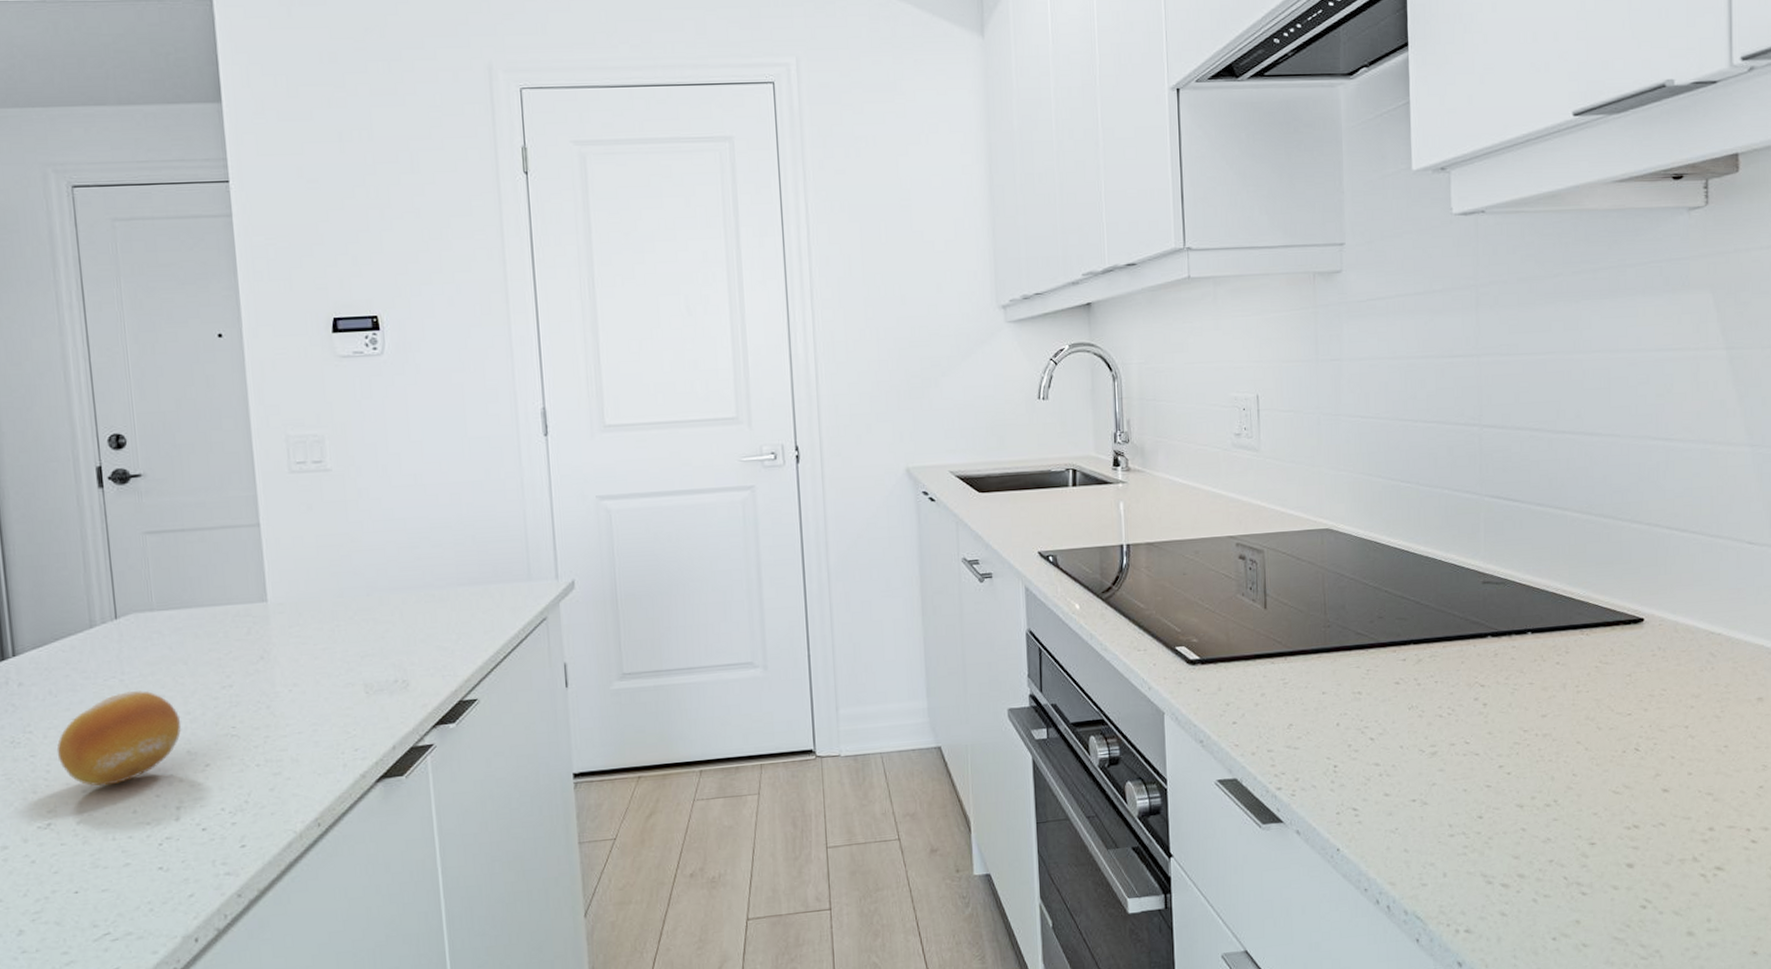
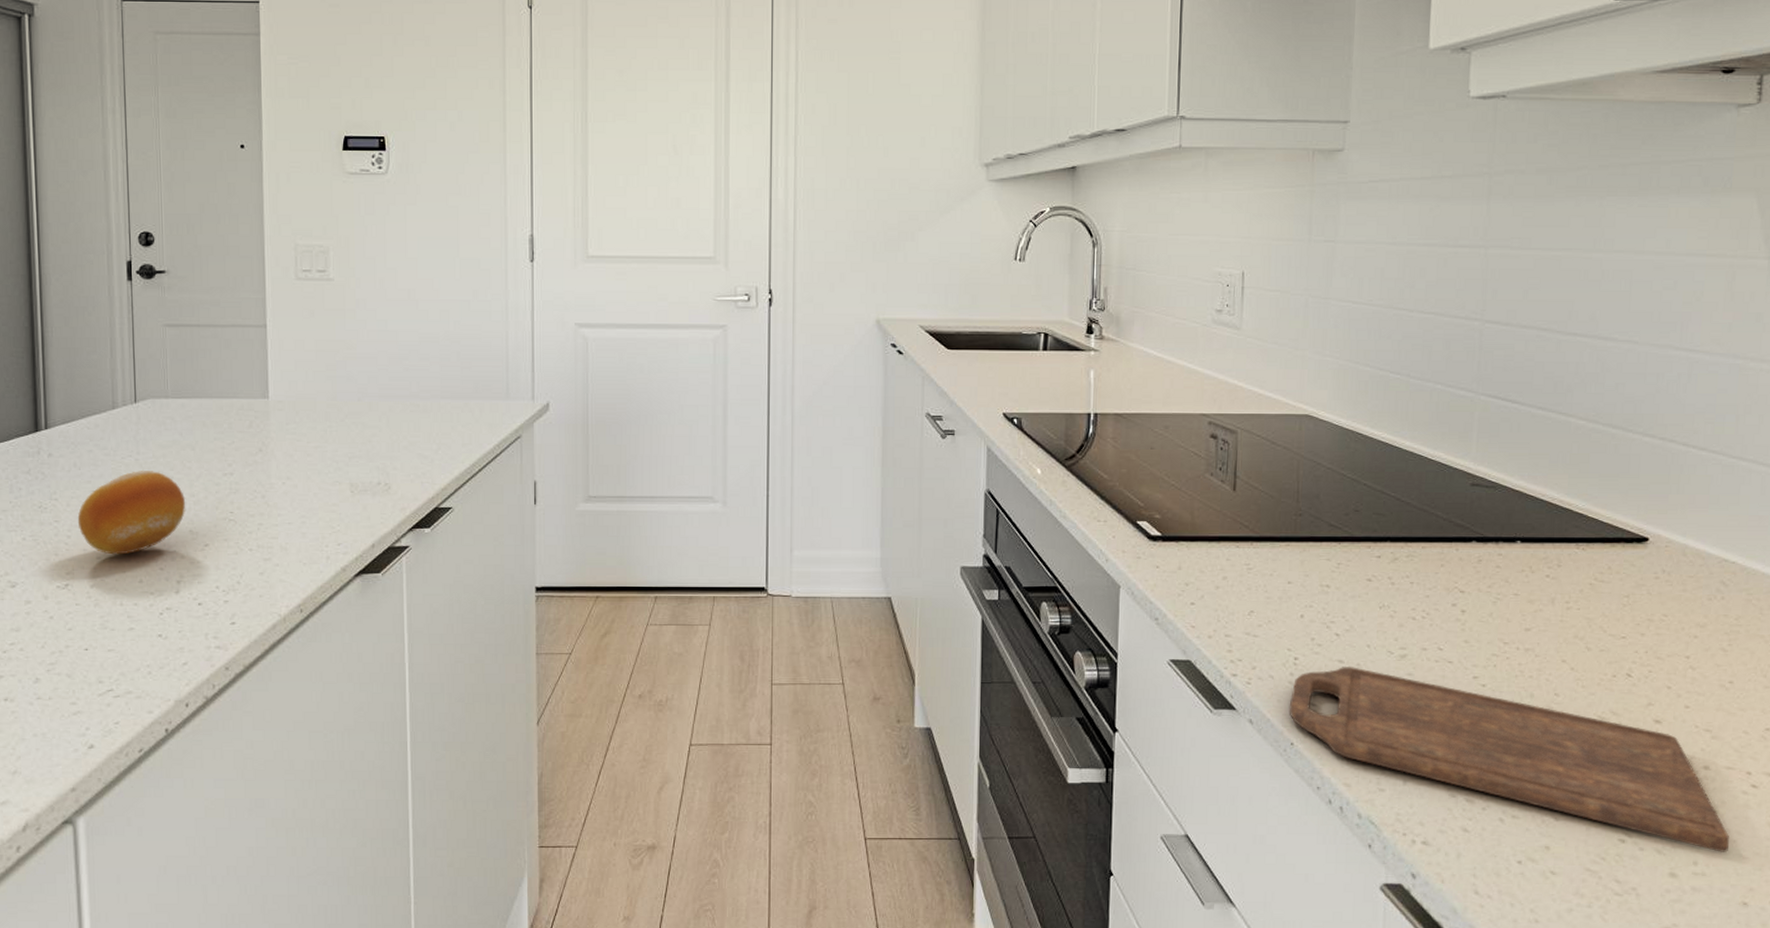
cutting board: none [1332,767,1737,907] -> present [1288,665,1730,852]

